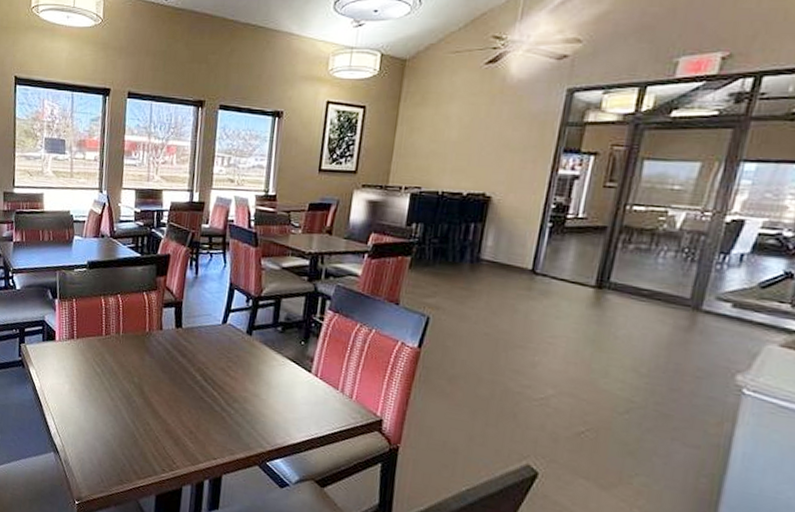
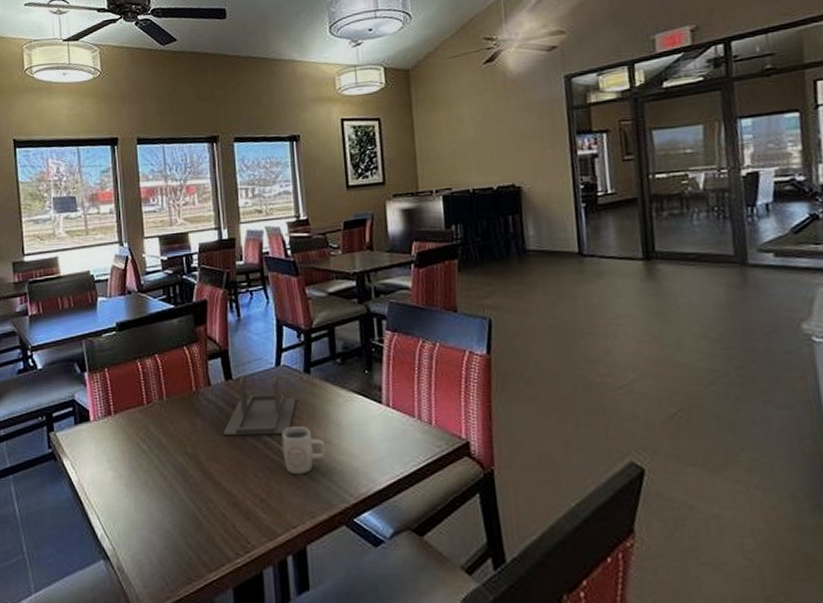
napkin holder: none [167,327,235,383] -> present [223,375,297,436]
mug: none [215,377,254,419] -> present [282,426,326,475]

